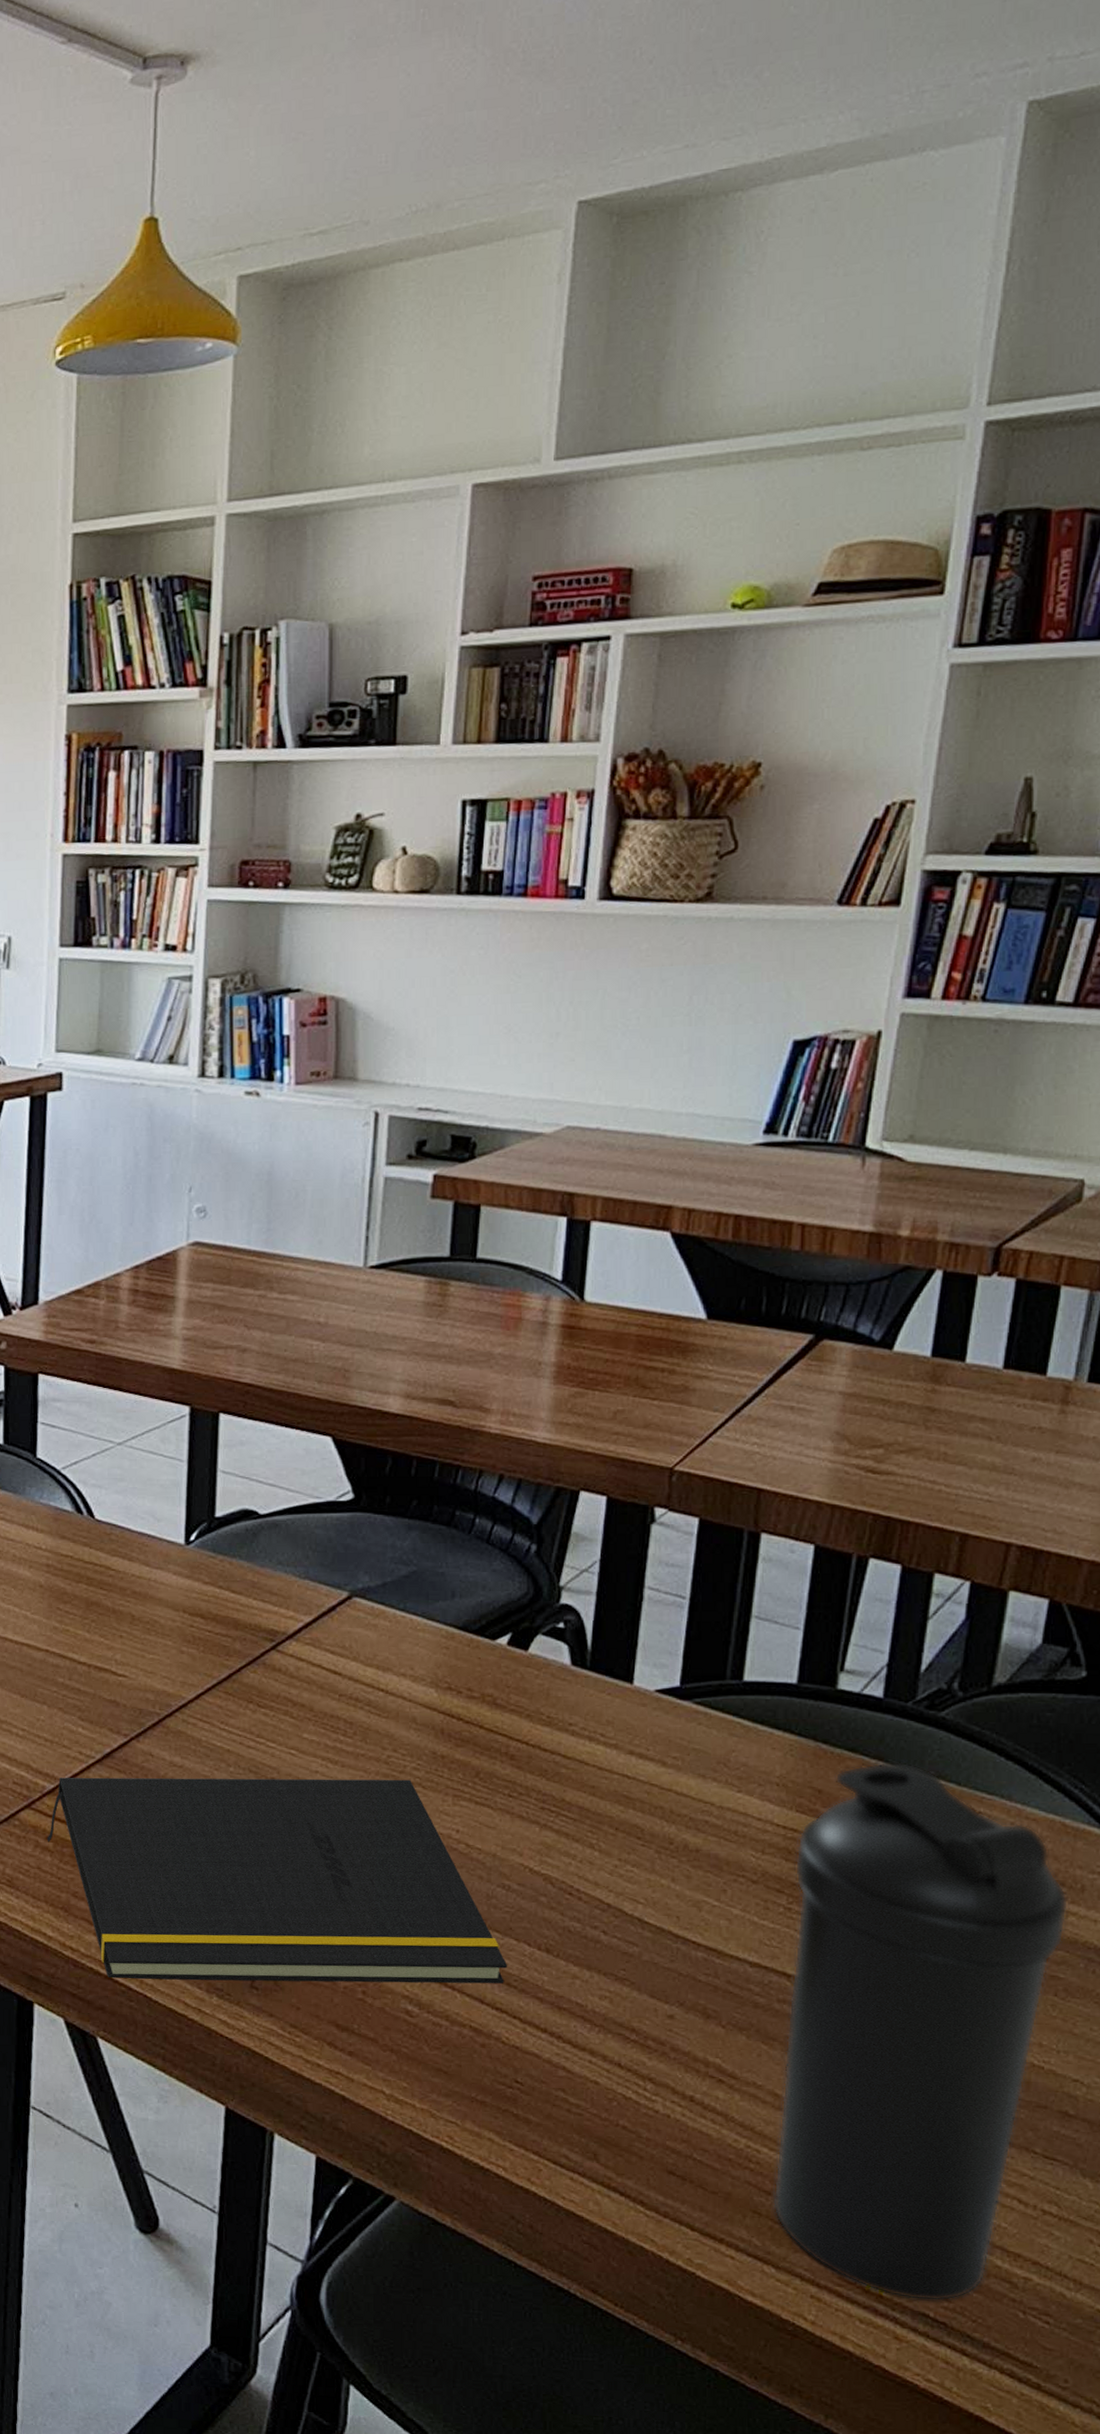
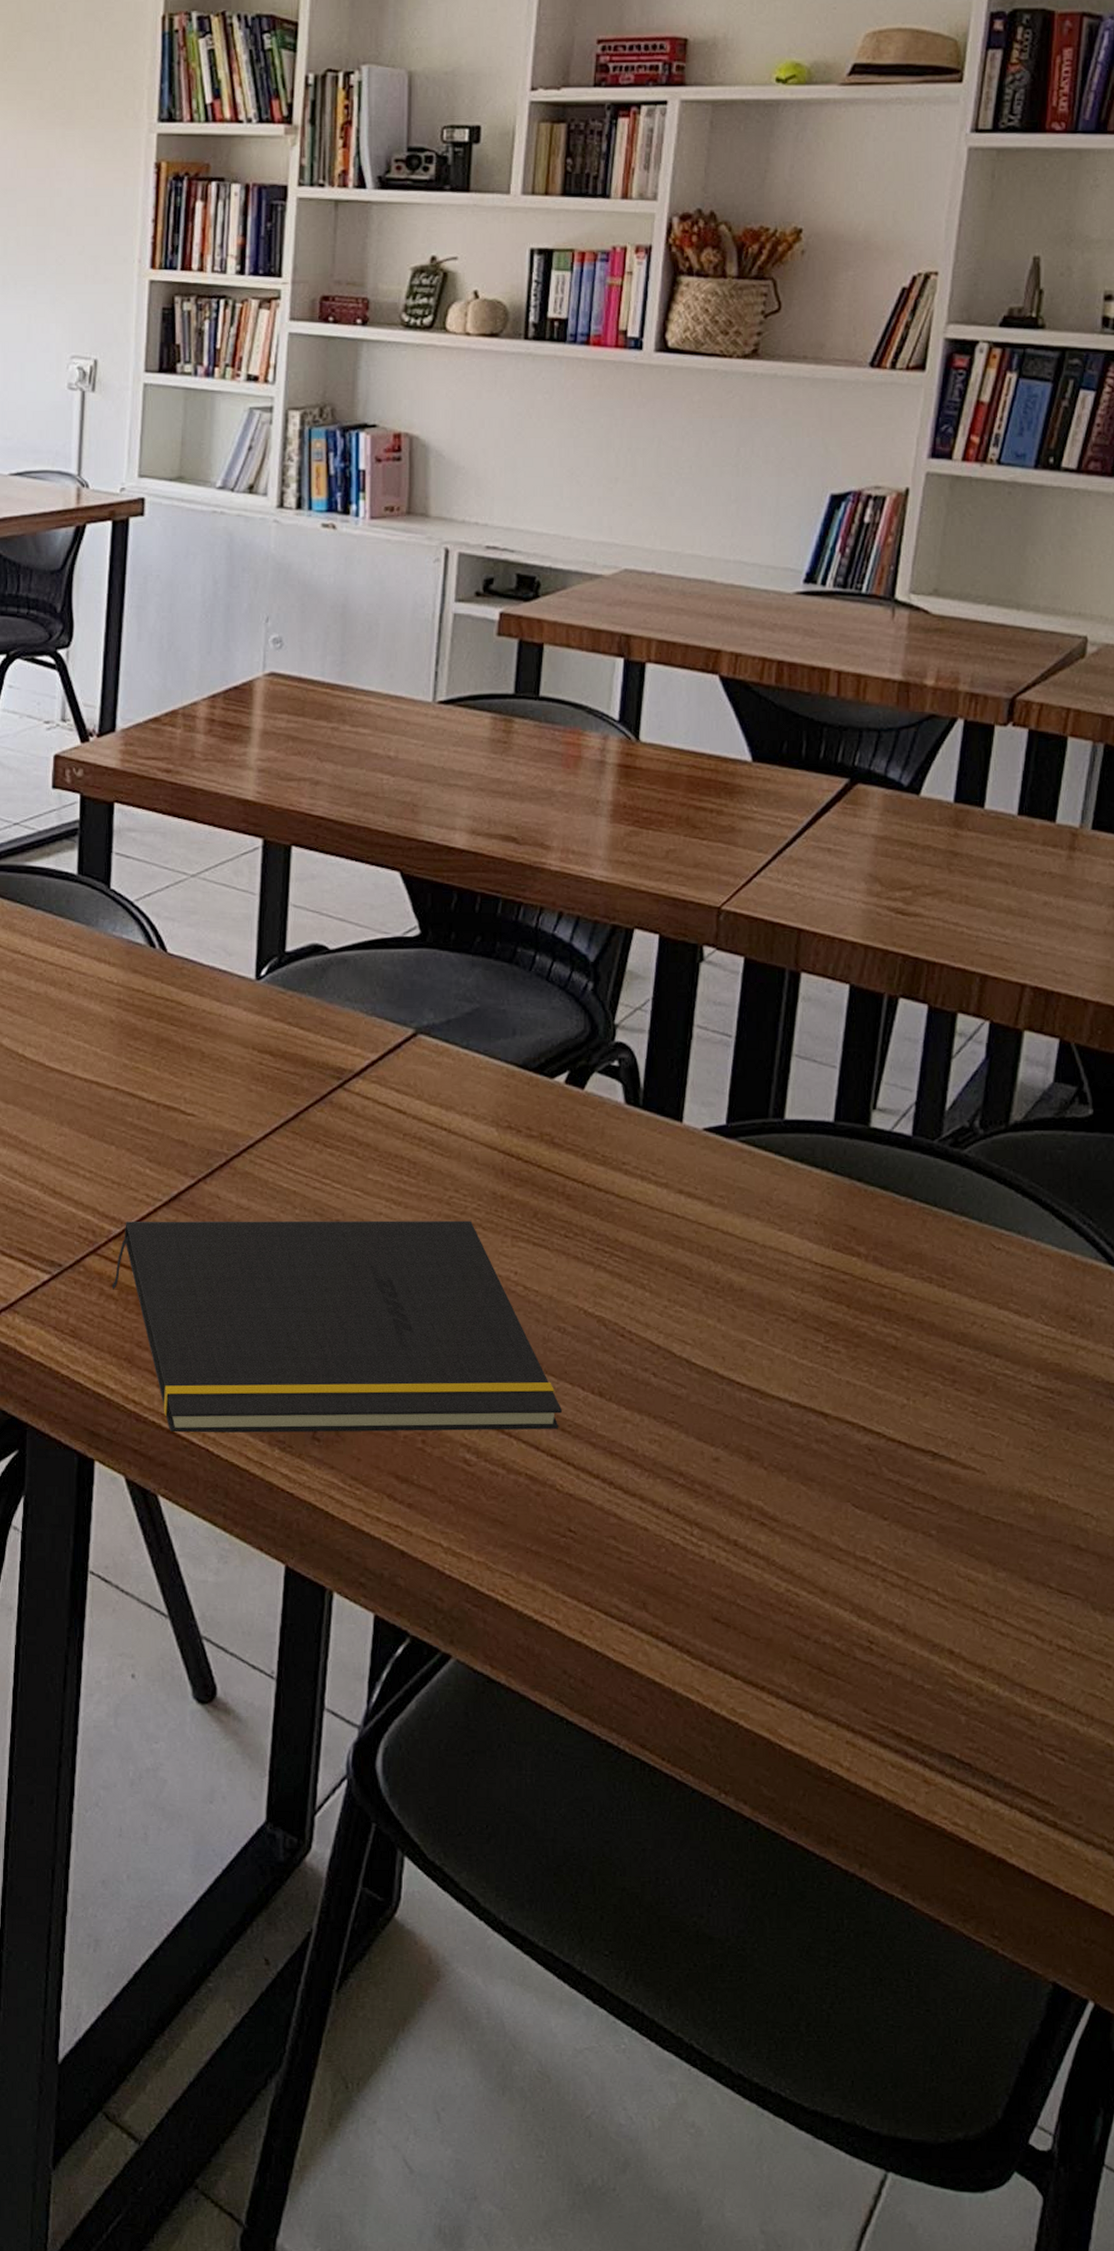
water bottle: present [773,1762,1069,2302] -> none [812,1199,1079,1742]

